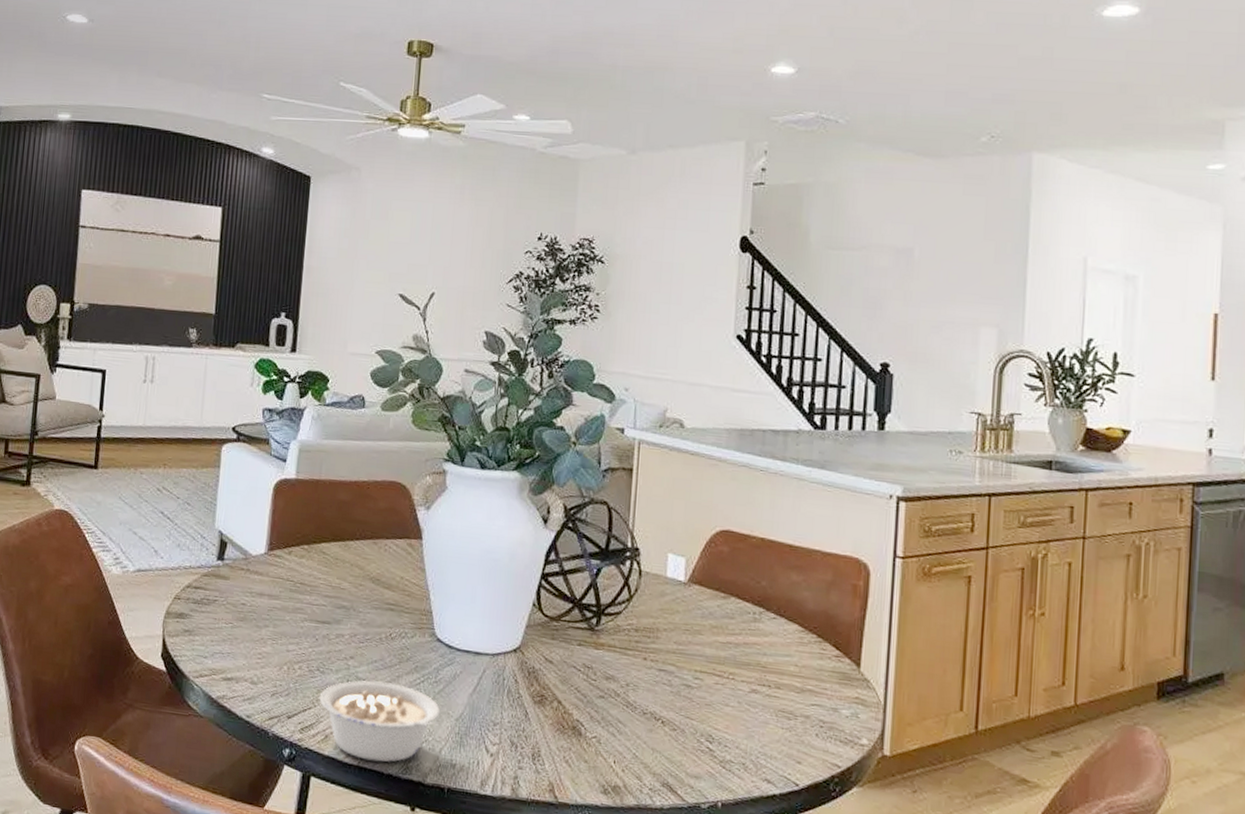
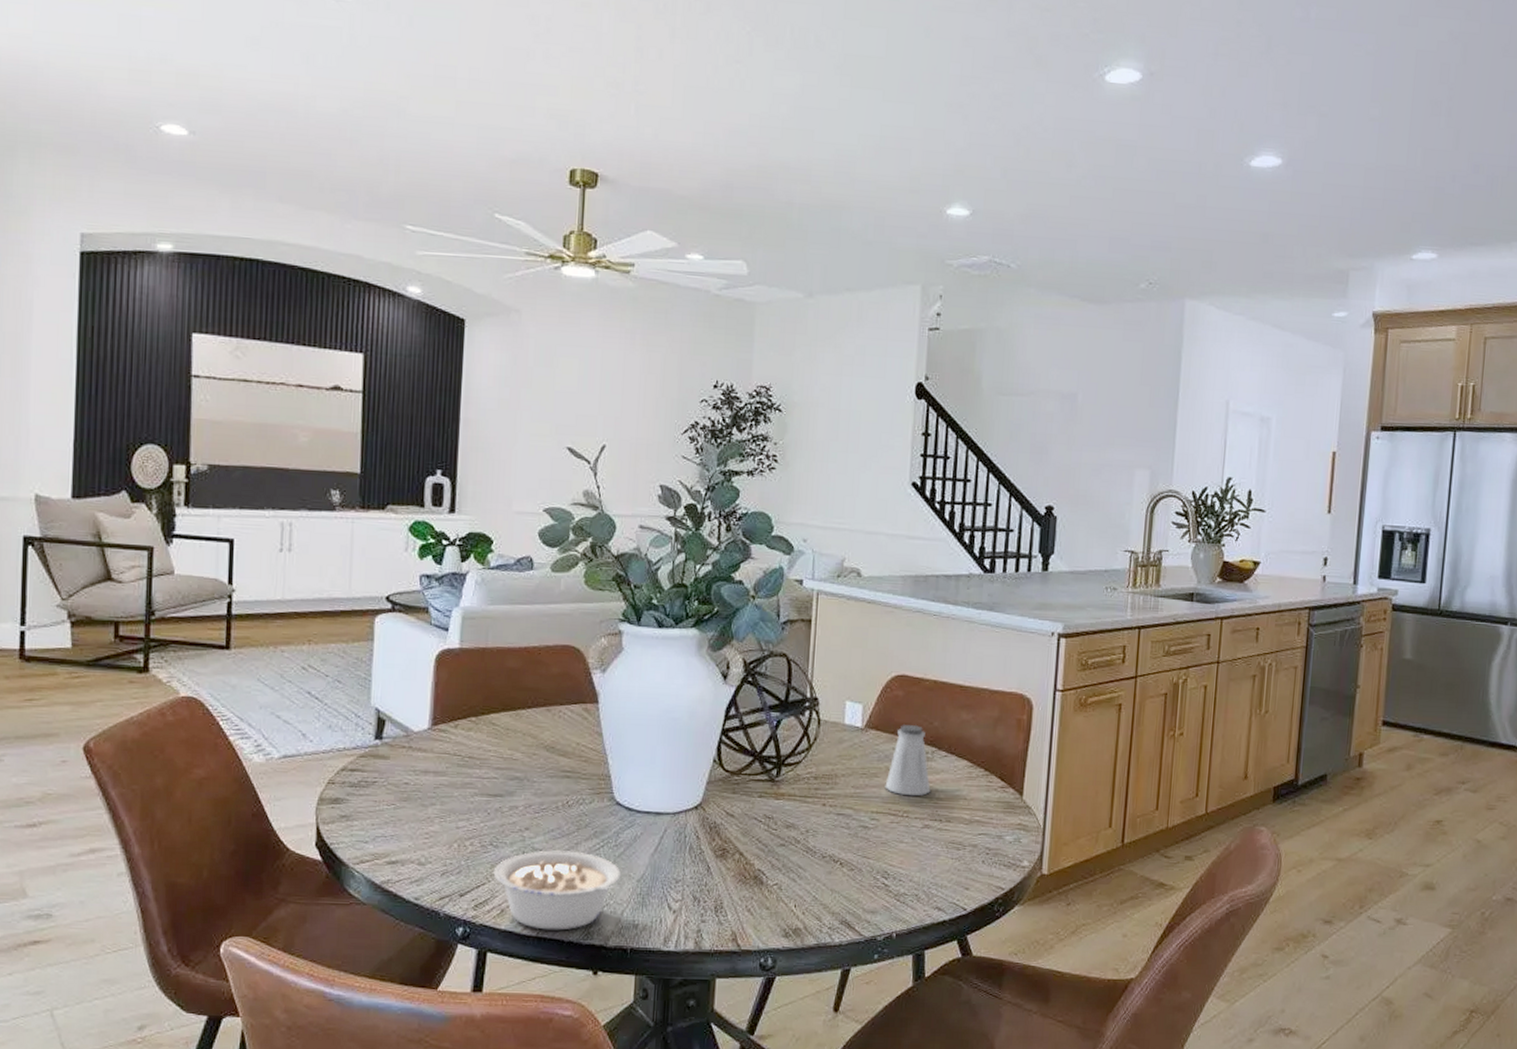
saltshaker: none [709,582,759,658] -> present [885,725,931,796]

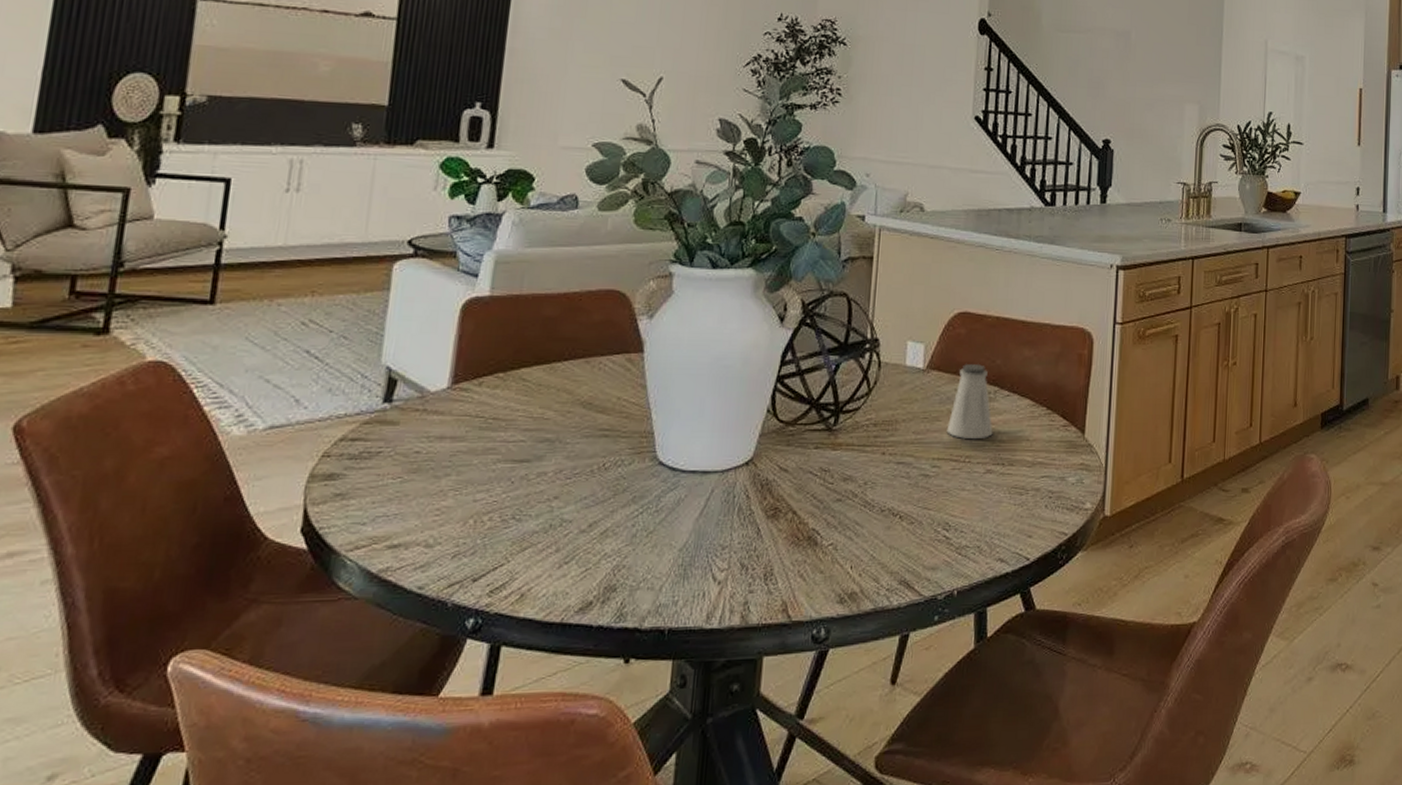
legume: present [493,850,621,930] -> none [514,520,661,615]

